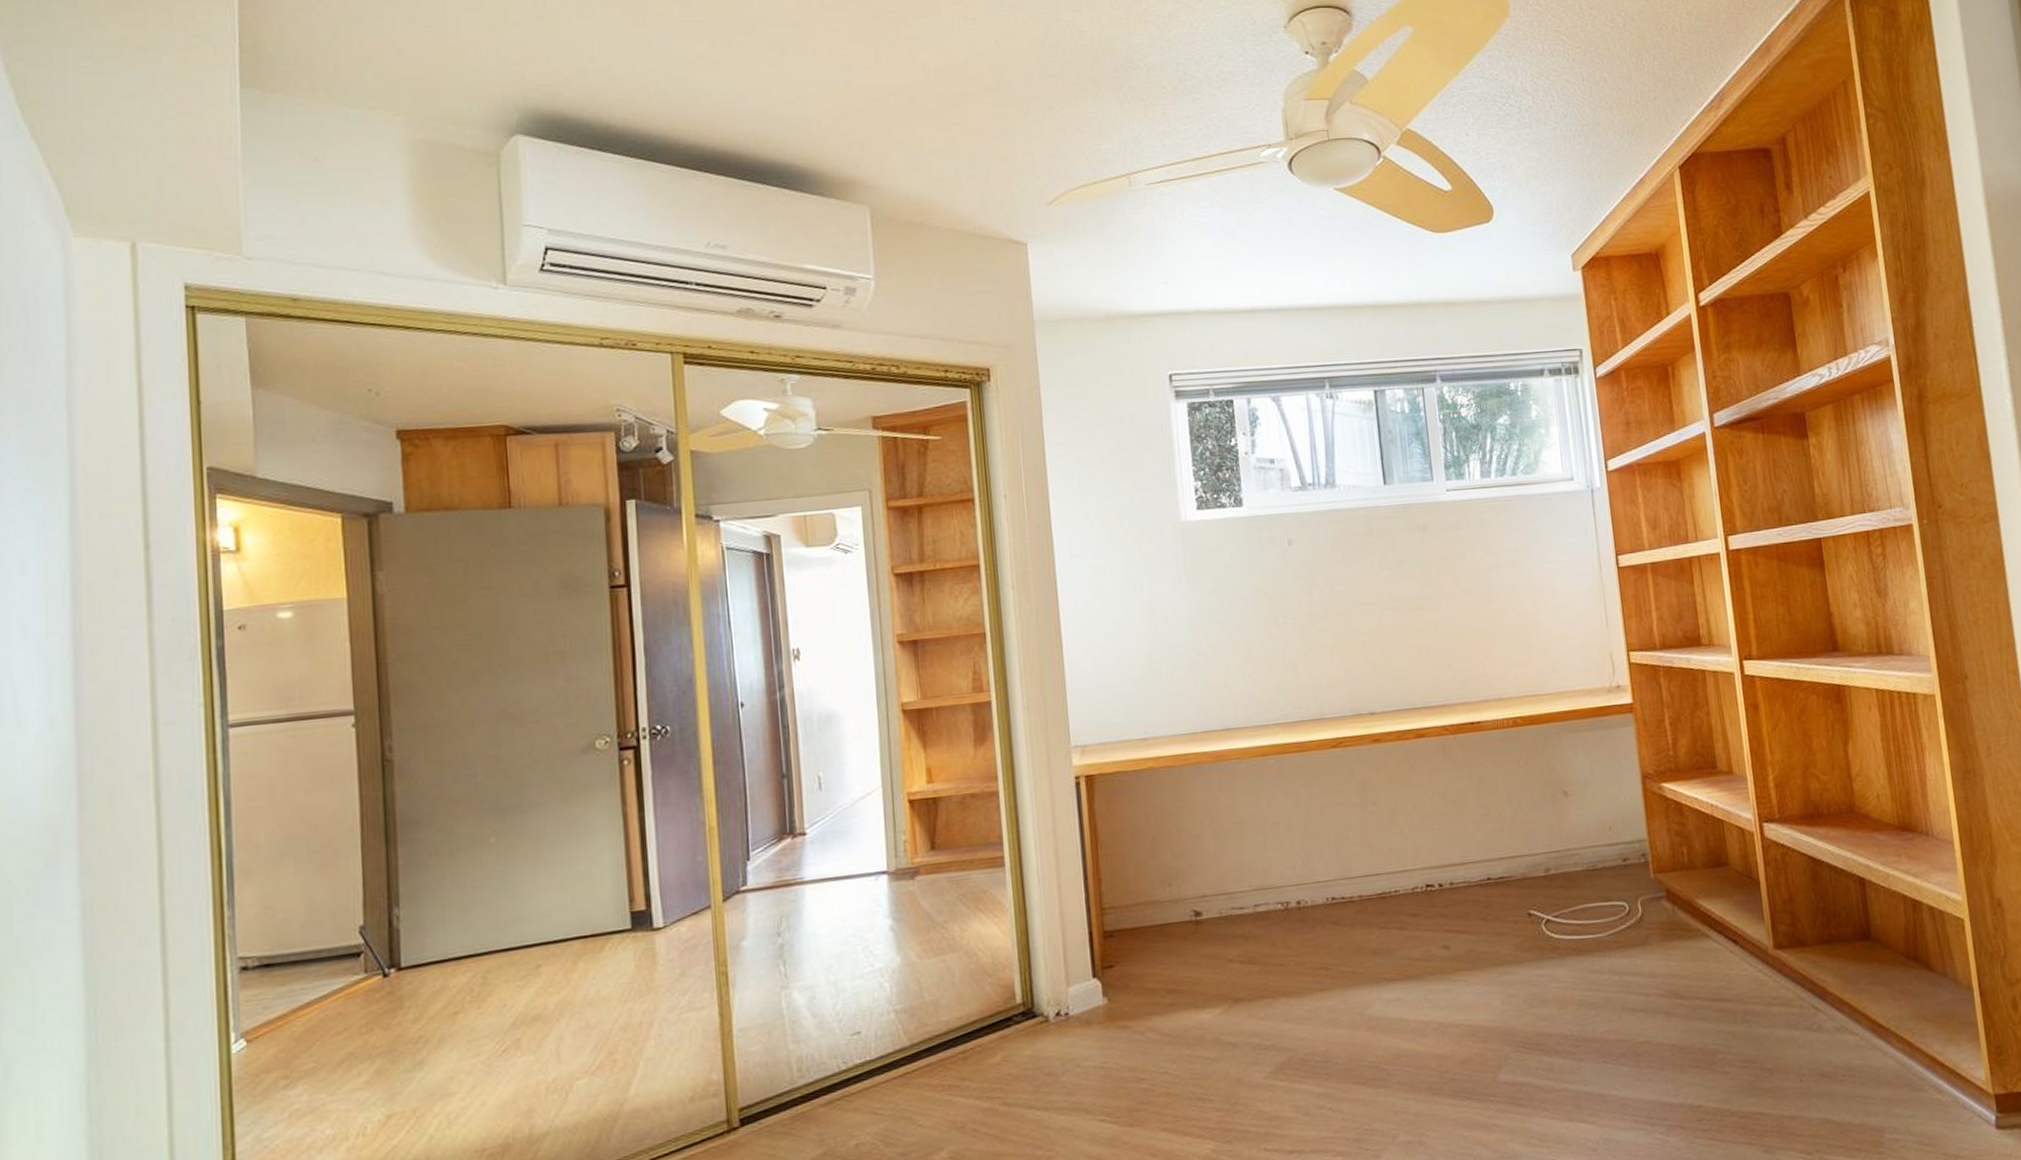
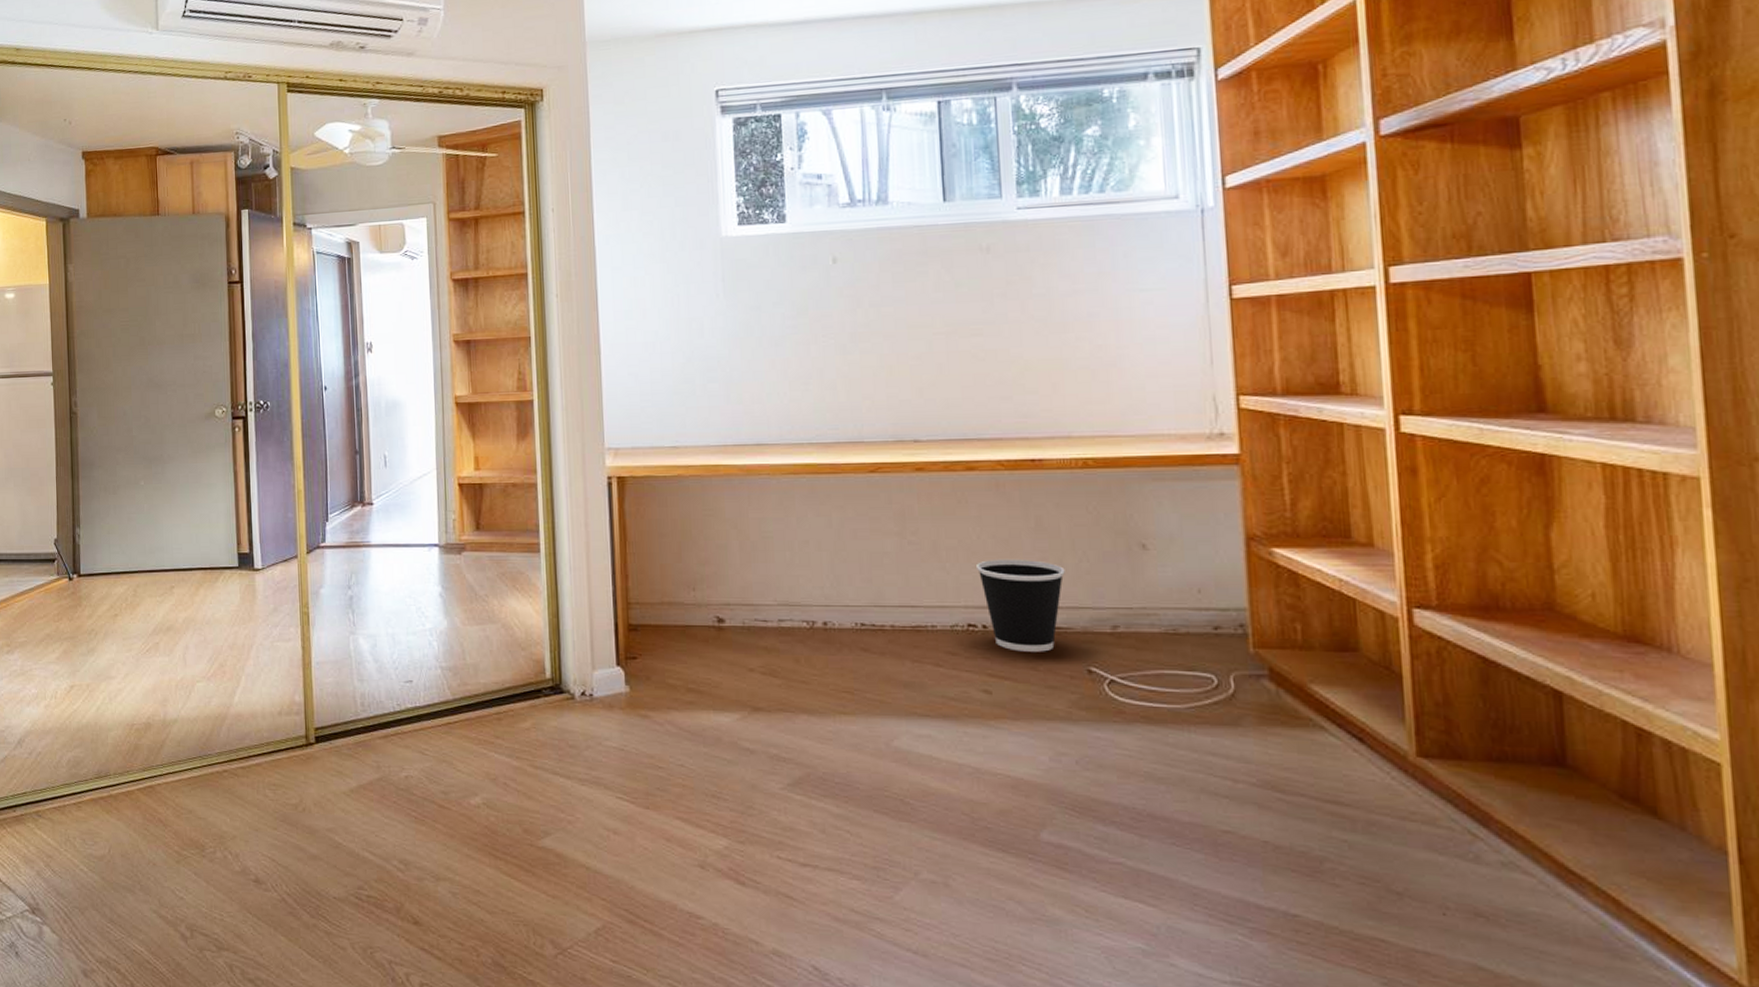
wastebasket: none [1431,816,1505,905] -> present [977,558,1065,652]

